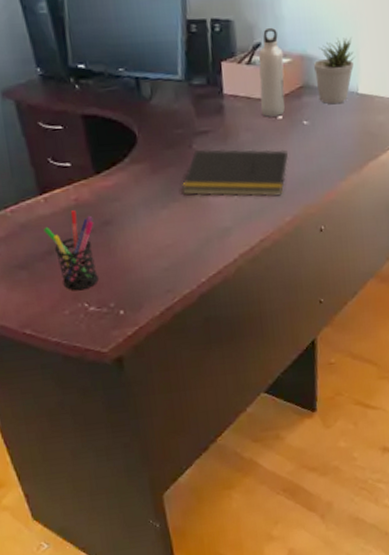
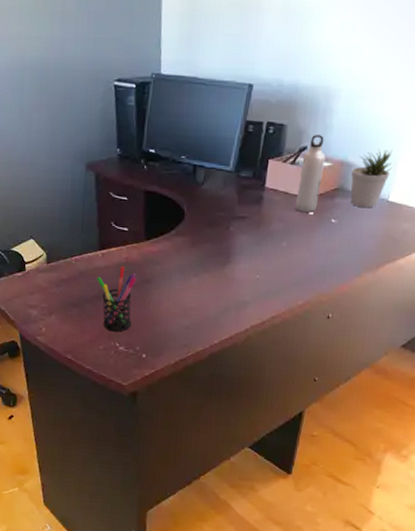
notepad: present [181,148,288,197] -> none [213,231,312,282]

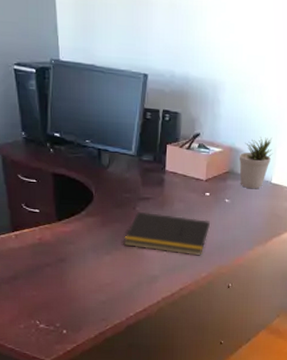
pen holder: present [97,267,137,332] -> none [12,247,52,311]
notepad: none [213,231,312,282] -> present [123,211,210,256]
water bottle: present [295,134,326,212] -> none [193,122,217,193]

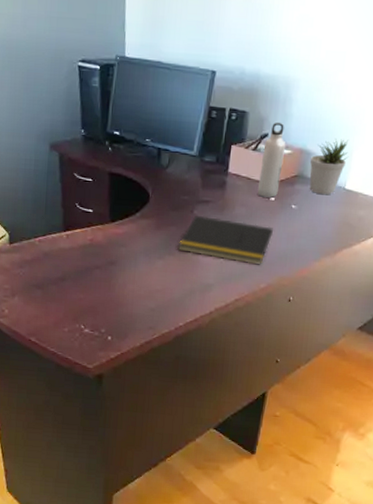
water bottle: none [193,122,217,193] -> present [257,121,286,198]

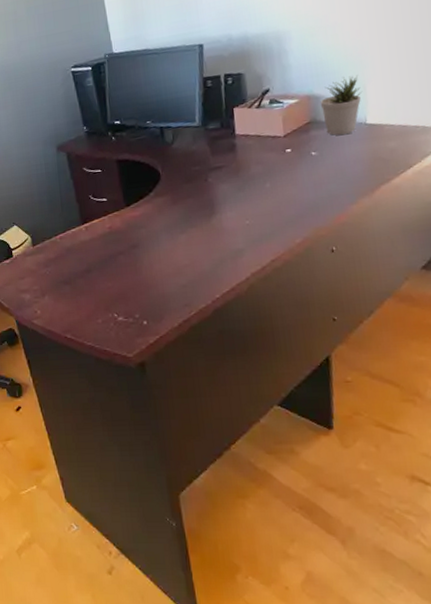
notepad: present [177,215,273,265] -> none [198,178,297,222]
water bottle: present [257,121,286,198] -> none [267,75,293,151]

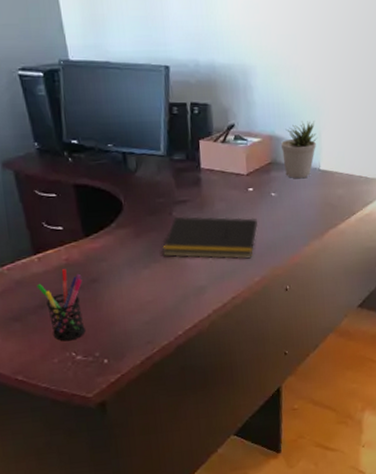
pen holder: none [84,236,126,303] -> present [36,269,85,341]
notepad: none [198,178,297,222] -> present [162,216,258,259]

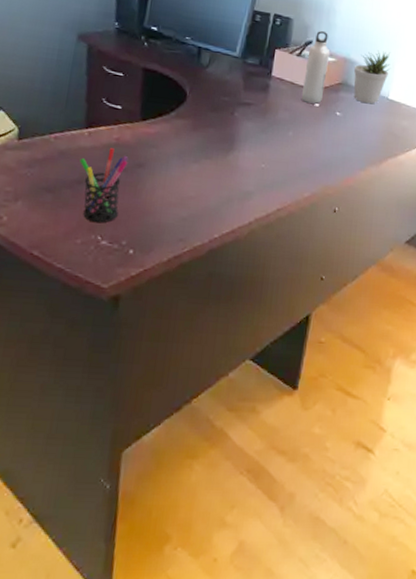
notepad: present [162,216,258,259] -> none [215,117,318,173]
water bottle: none [232,111,255,189] -> present [301,30,330,104]

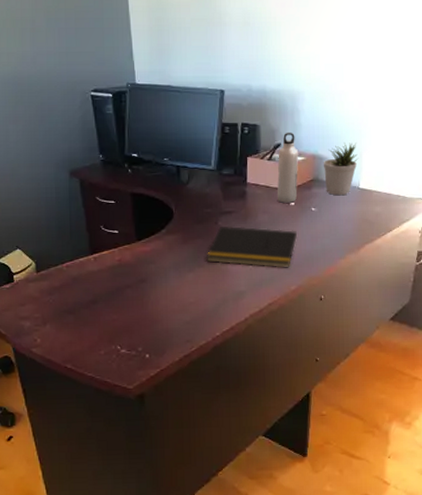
pen holder: present [79,148,129,223] -> none [91,269,132,335]
notepad: none [215,117,318,173] -> present [206,225,297,268]

